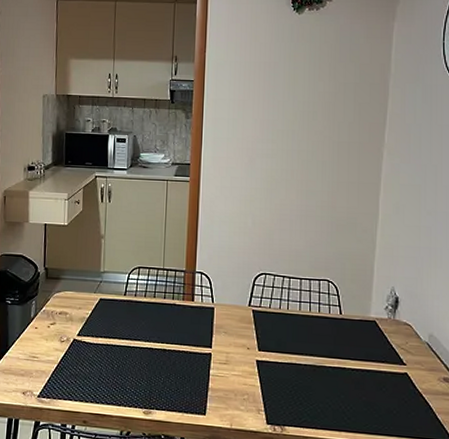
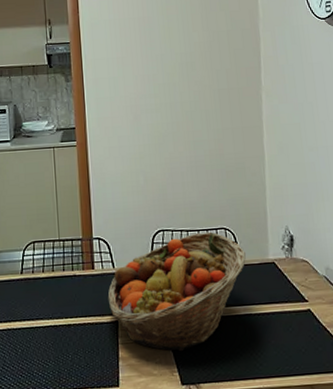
fruit basket: none [204,280,346,393] -> present [107,231,246,352]

